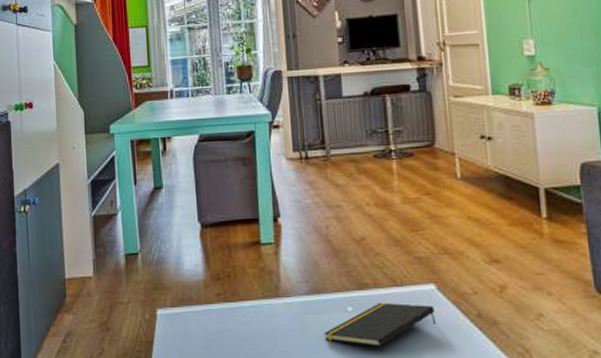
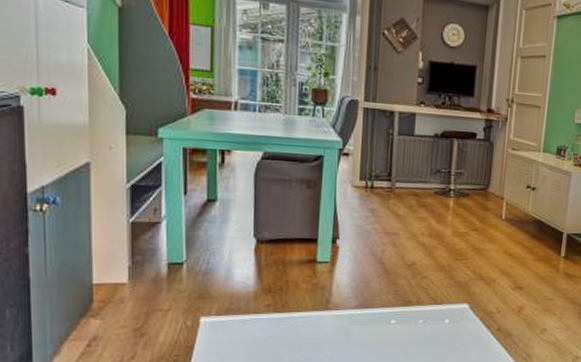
notepad: present [324,302,437,347] -> none [366,317,464,353]

